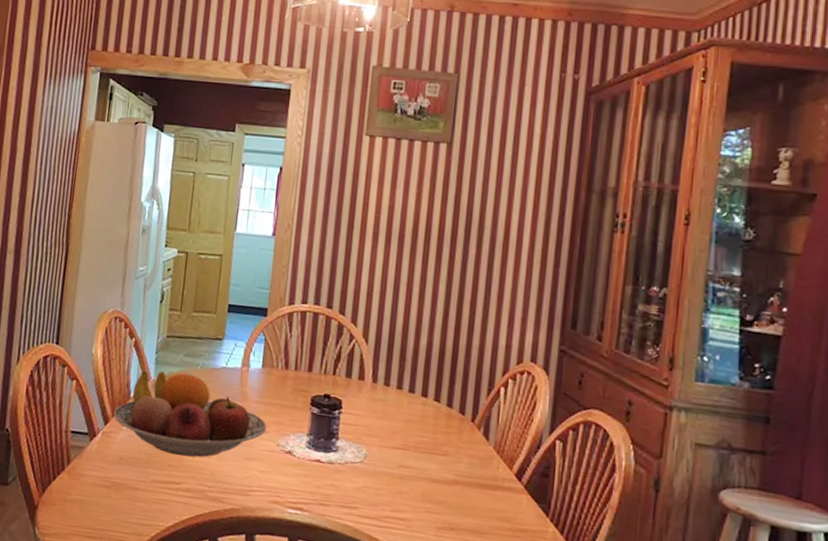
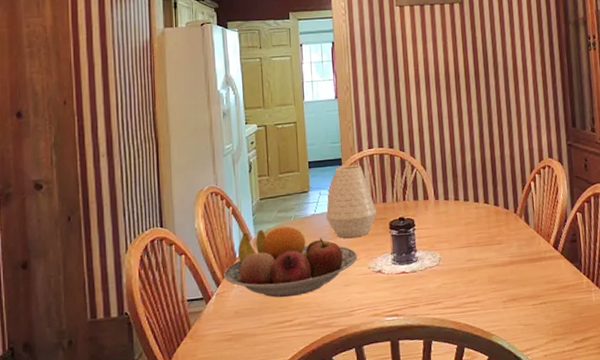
vase: none [237,318,299,406] -> present [325,165,377,238]

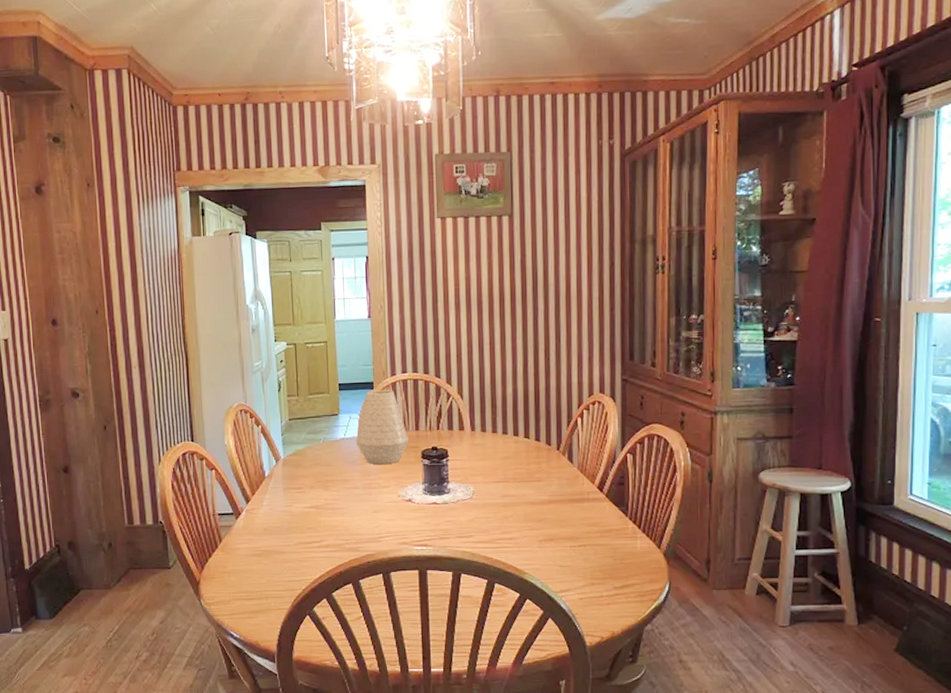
fruit bowl: present [223,226,357,298] -> none [252,449,387,519]

